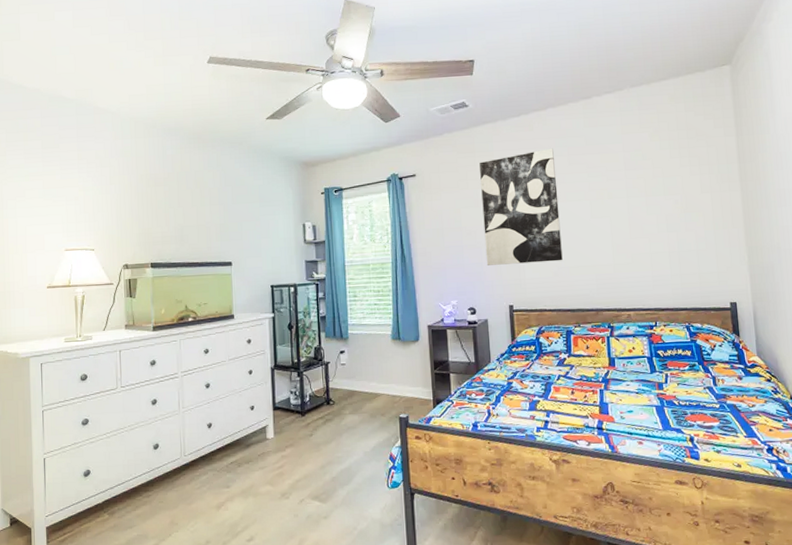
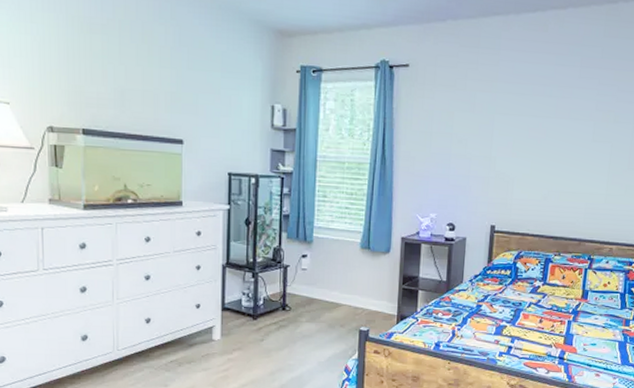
wall art: present [479,148,563,266] -> none [473,55,566,184]

